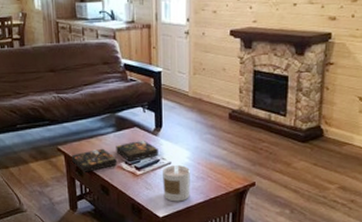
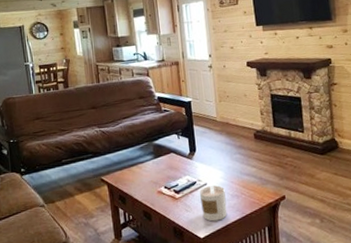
board game: present [72,140,158,172] -> none [115,164,195,200]

